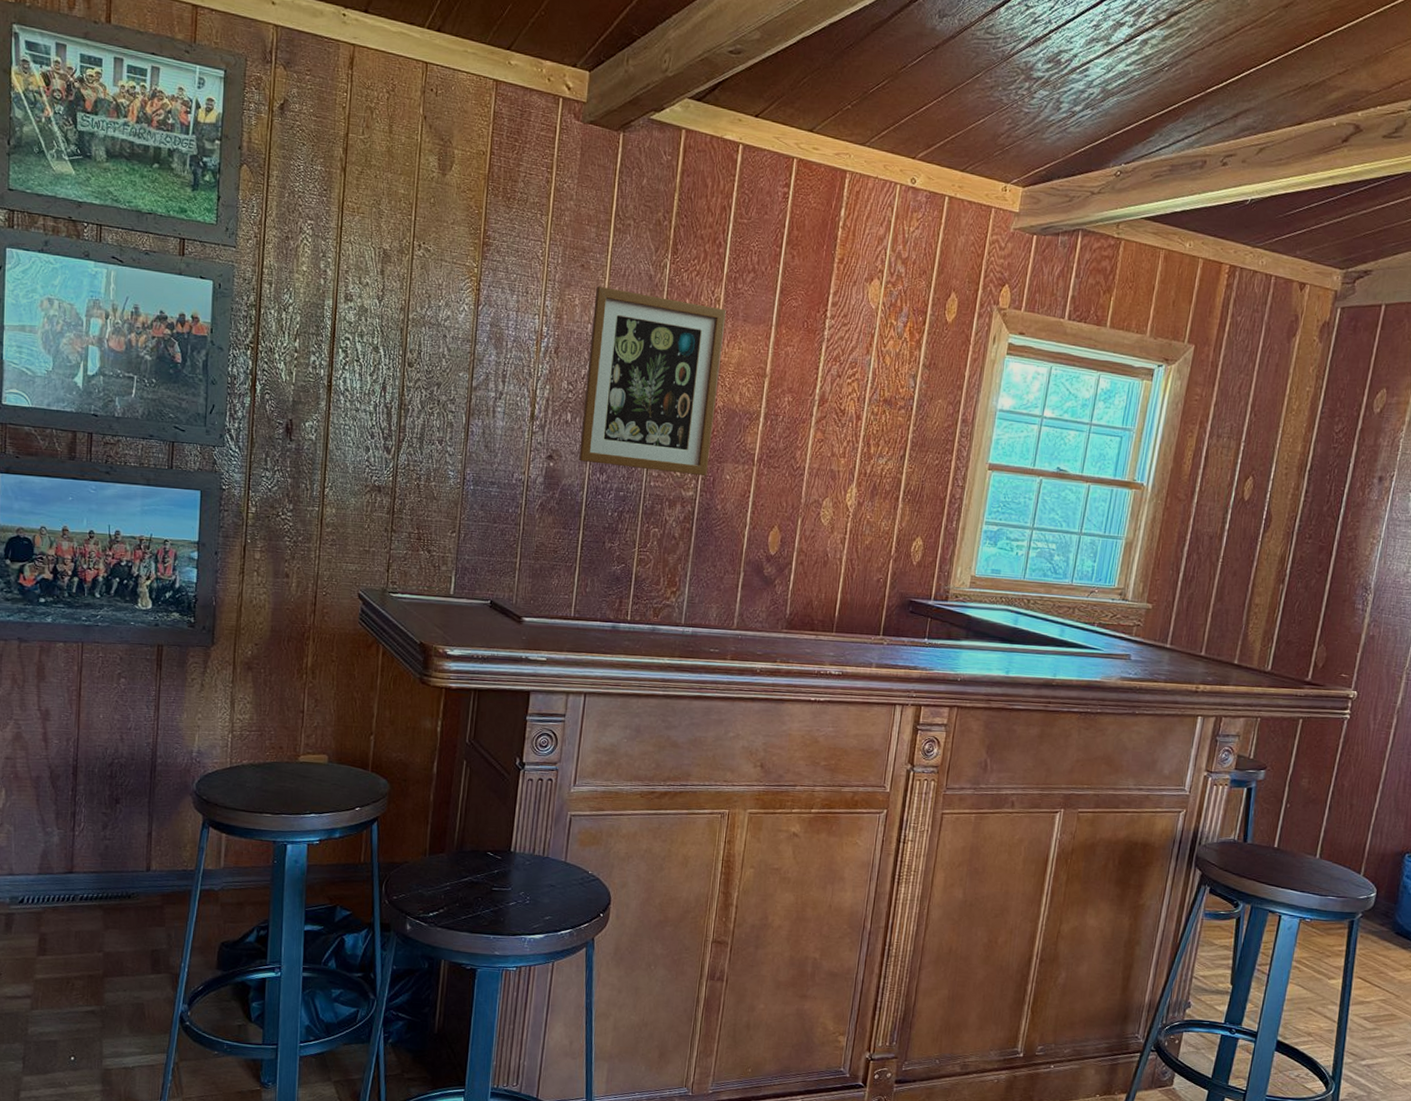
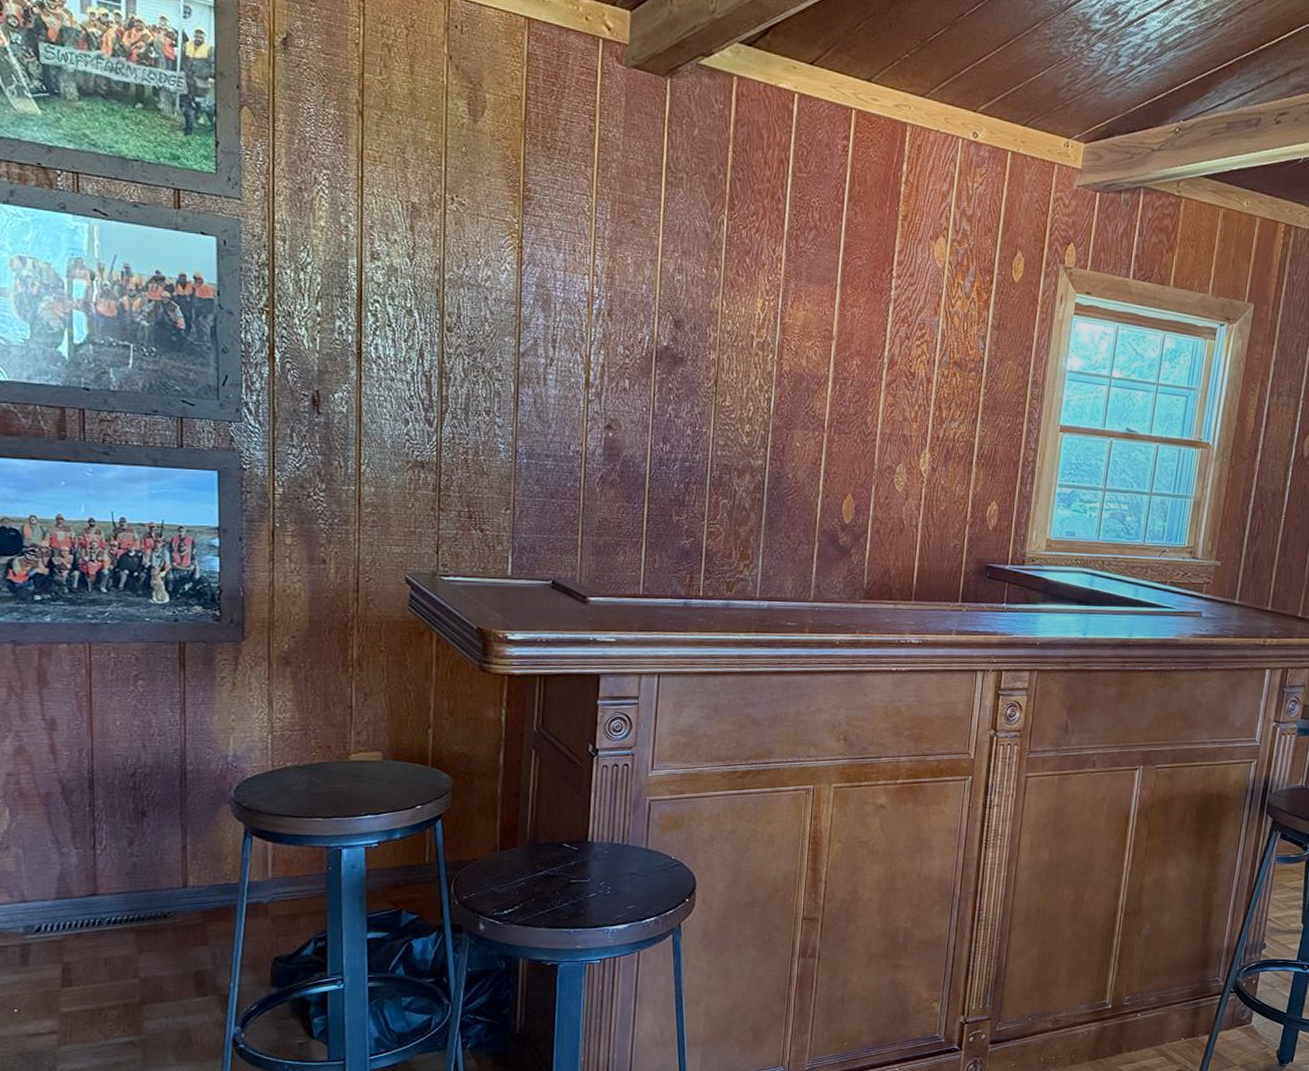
wall art: present [579,286,726,477] -> none [640,243,789,444]

